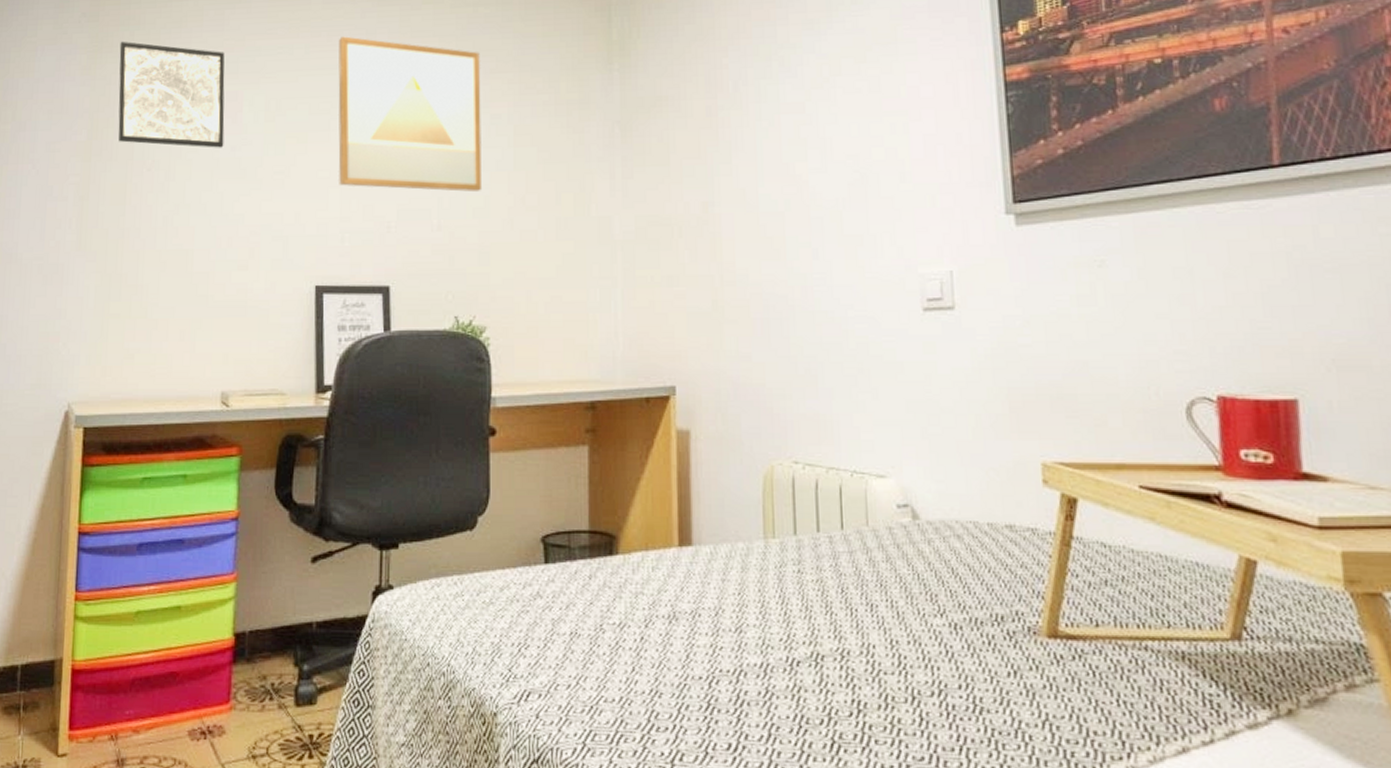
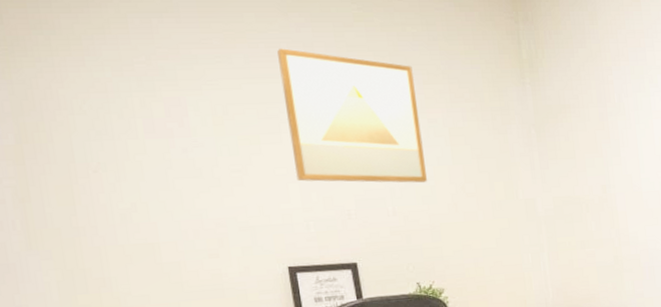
wall art: present [118,41,225,148] -> none [34,45,174,150]

